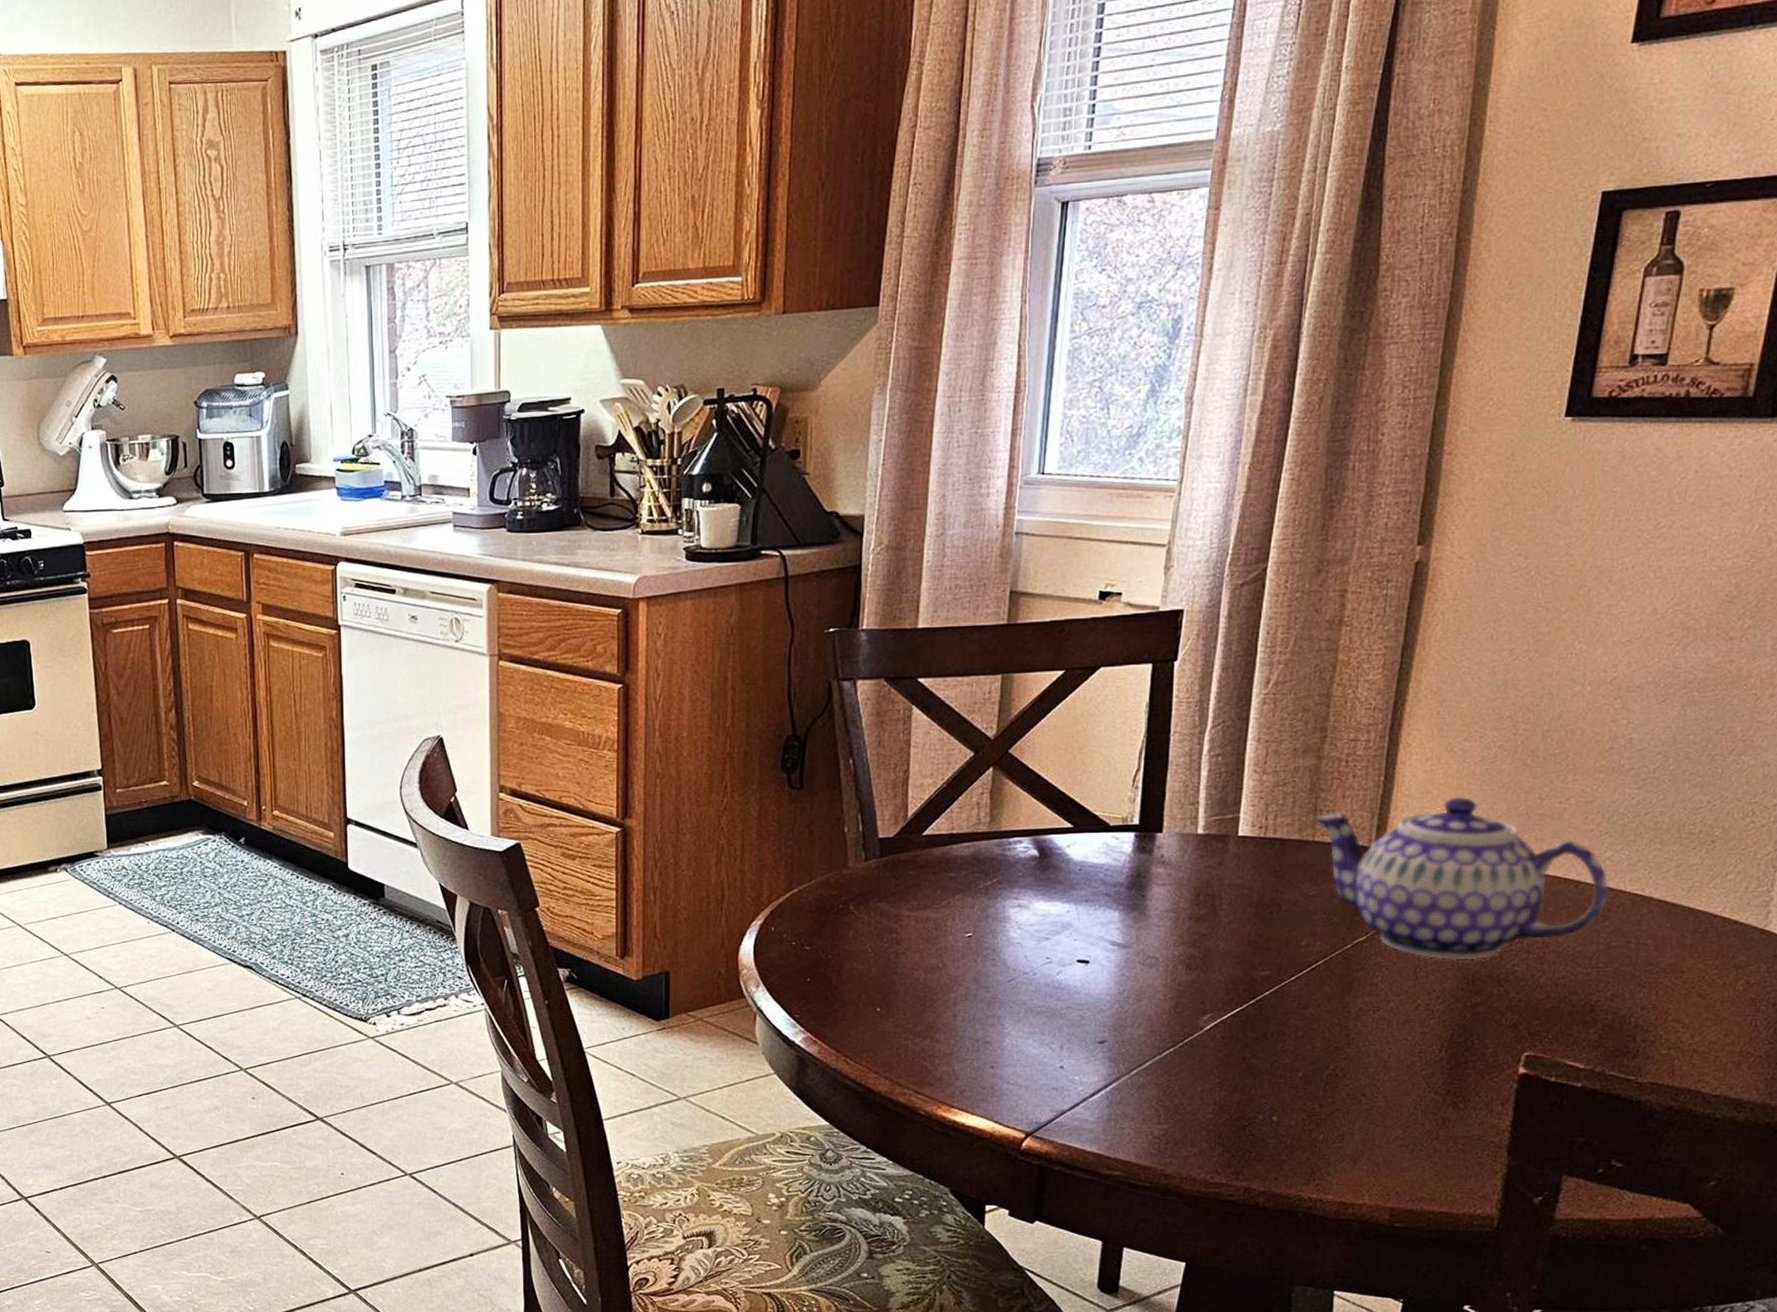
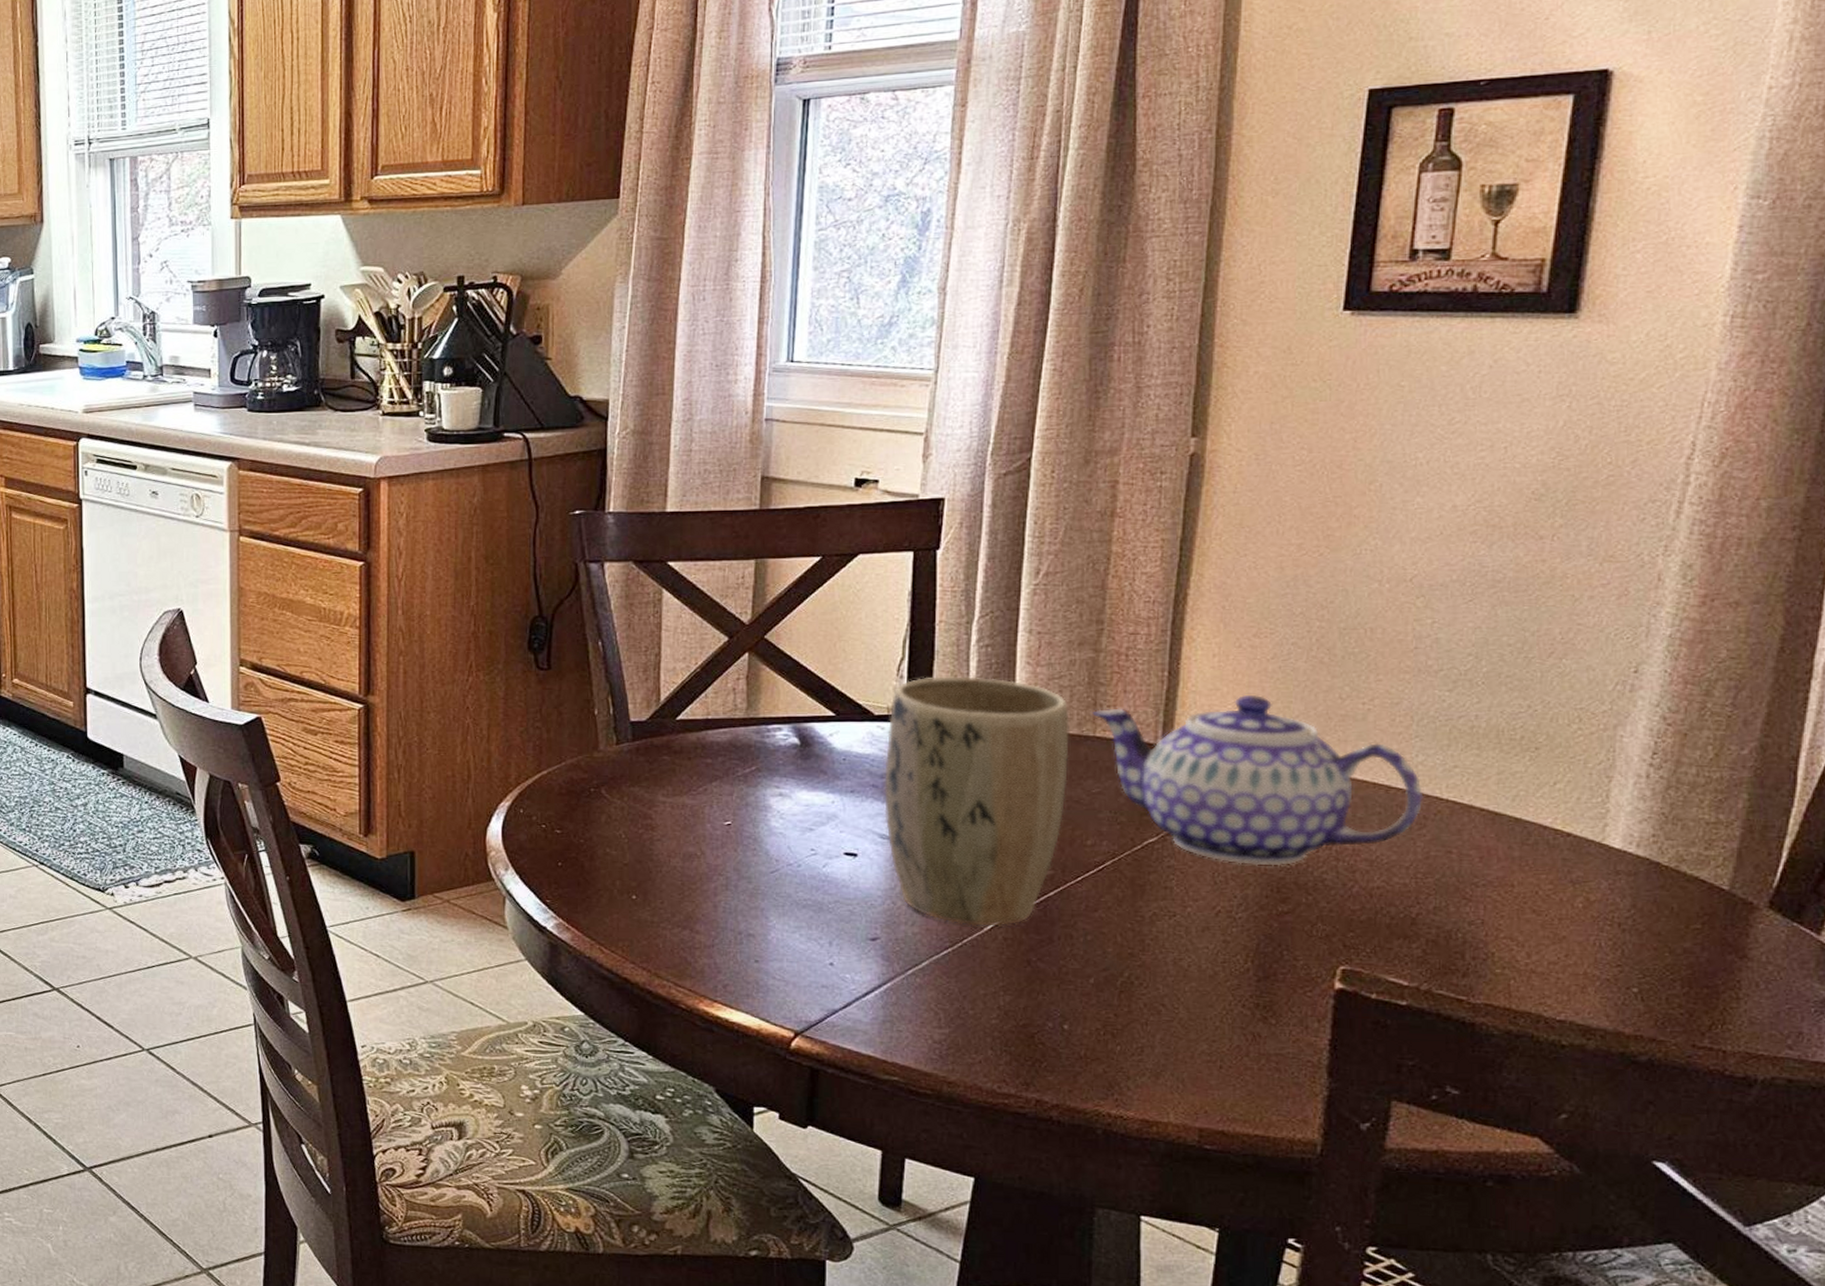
plant pot: none [1116,786,1292,1026] -> present [884,676,1069,927]

